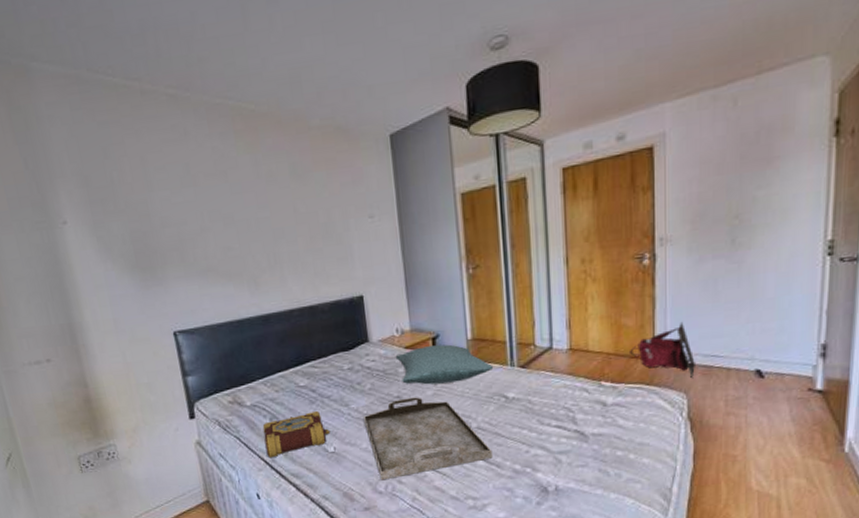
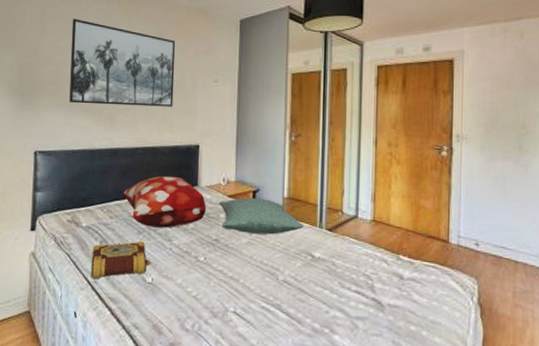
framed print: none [182,163,325,270] -> present [69,19,176,107]
decorative pillow: none [285,335,383,395] -> present [123,175,207,228]
serving tray: present [363,397,493,481] -> none [182,242,295,319]
backpack: present [628,321,697,378] -> none [425,211,487,265]

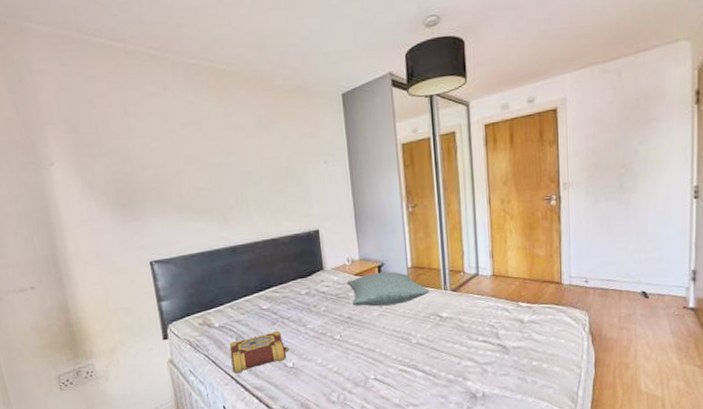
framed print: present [69,19,176,107] -> none [160,114,286,207]
decorative pillow: present [123,175,207,228] -> none [250,264,336,316]

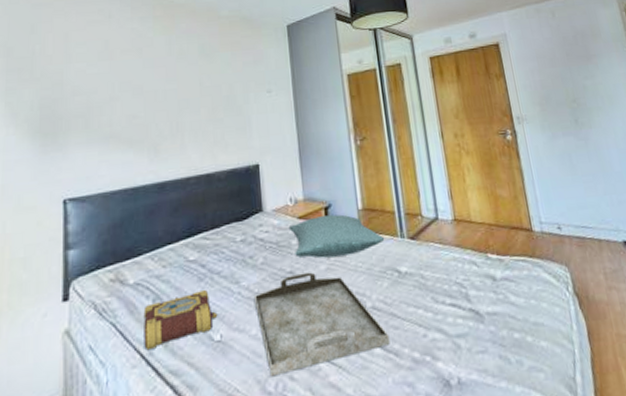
serving tray: none [318,317,430,391] -> present [253,272,390,377]

